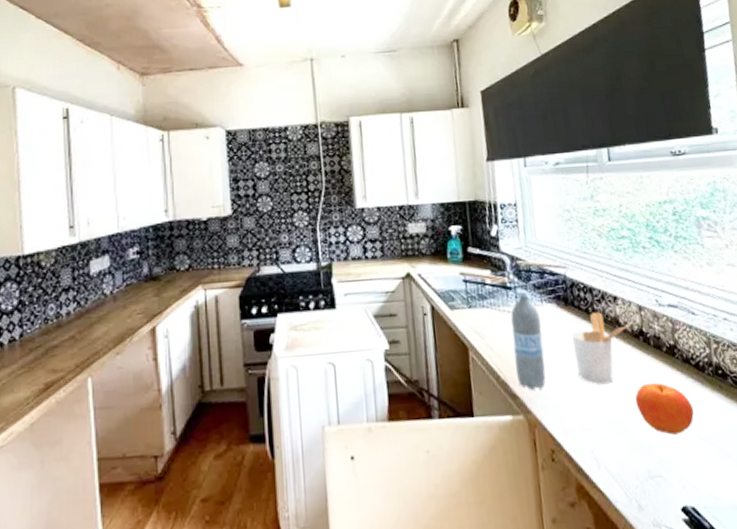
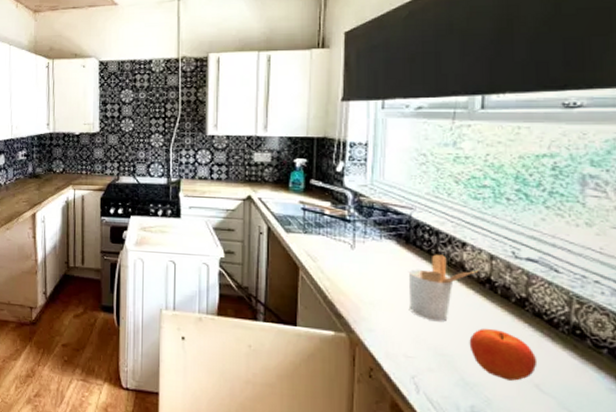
water bottle: present [510,290,546,390] -> none [343,224,377,315]

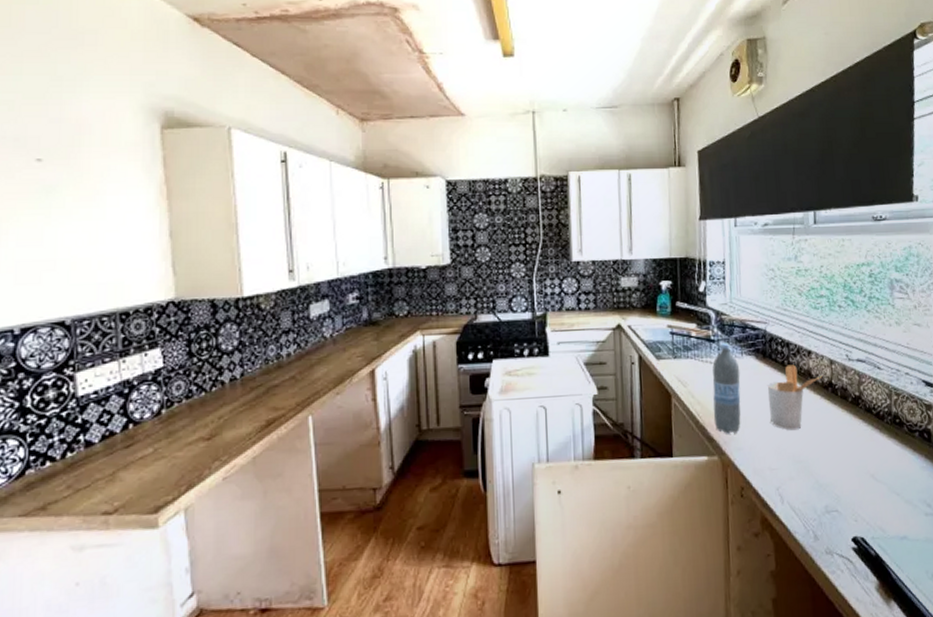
water bottle: none [343,224,377,315] -> present [712,343,741,434]
fruit: present [469,329,538,381] -> none [819,429,872,476]

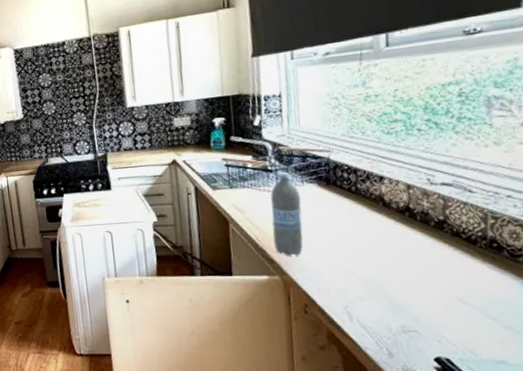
utensil holder: present [767,364,823,431] -> none [331,190,398,254]

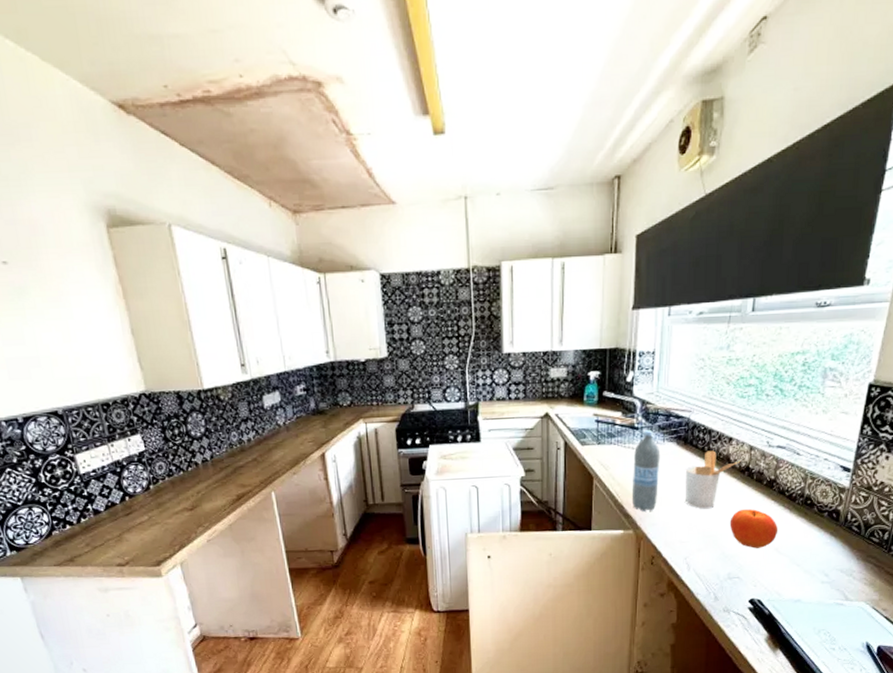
utensil holder: none [331,190,398,254] -> present [685,450,741,509]
fruit: none [394,253,460,298] -> present [729,509,779,549]

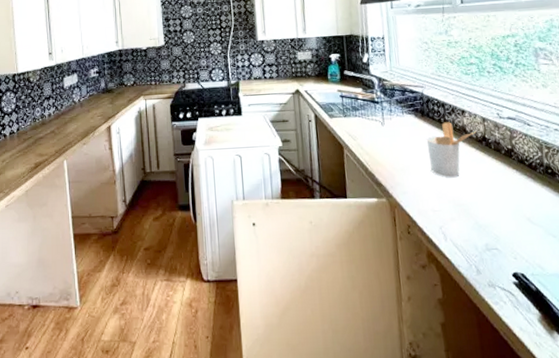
water bottle: present [631,430,661,512] -> none [377,104,405,180]
fruit: present [729,509,779,549] -> none [477,178,527,218]

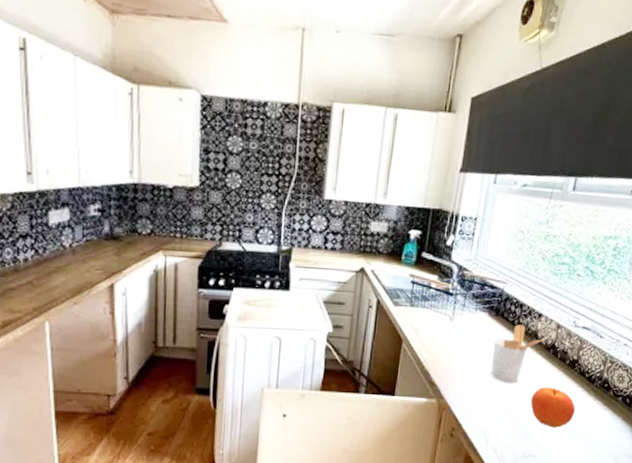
fruit: none [477,178,527,218] -> present [530,387,576,428]

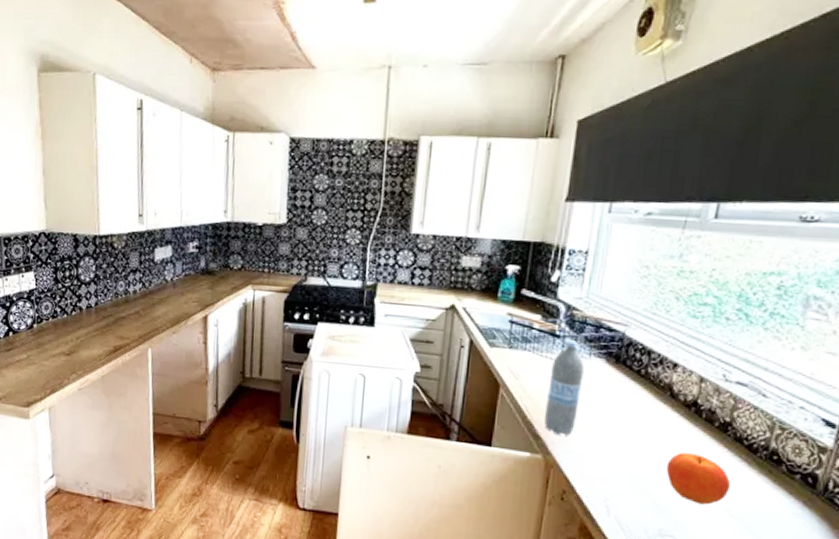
water bottle: none [438,297,472,381] -> present [543,340,585,436]
utensil holder: present [491,324,548,384] -> none [611,374,687,445]

